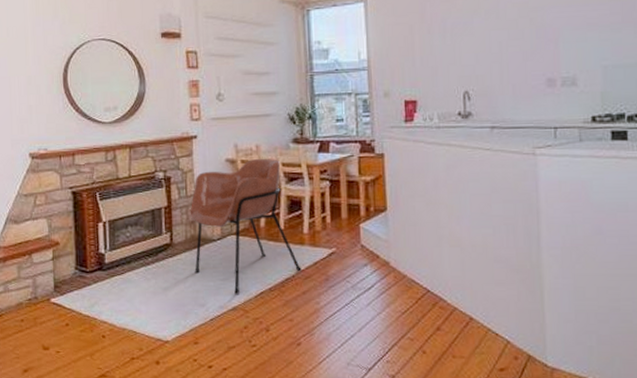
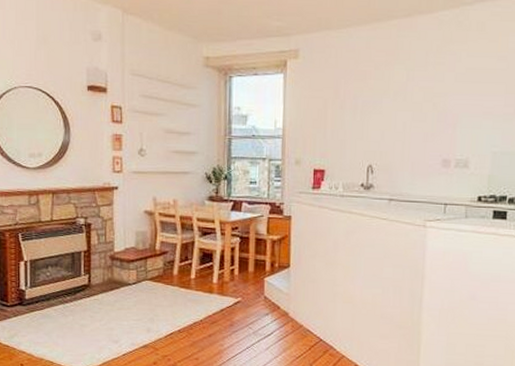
armchair: present [191,158,301,294] -> none [109,212,209,334]

